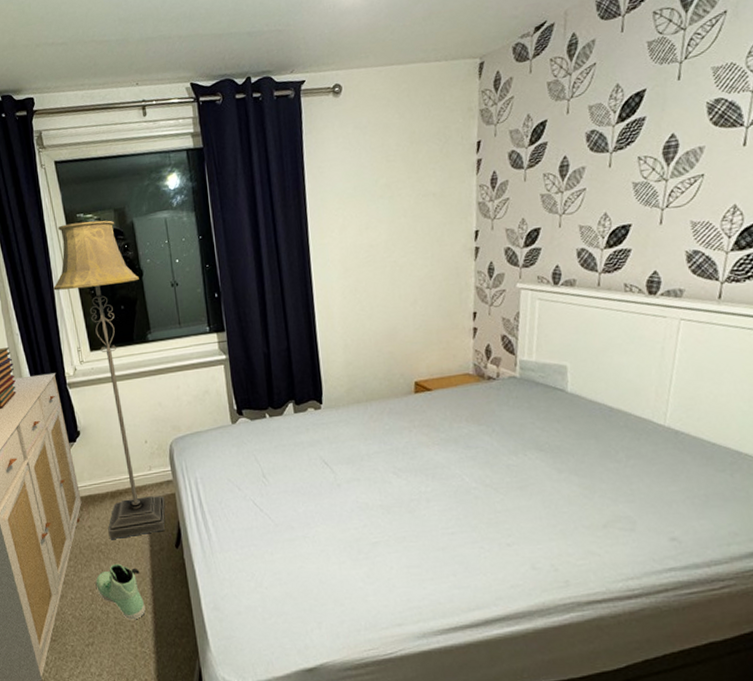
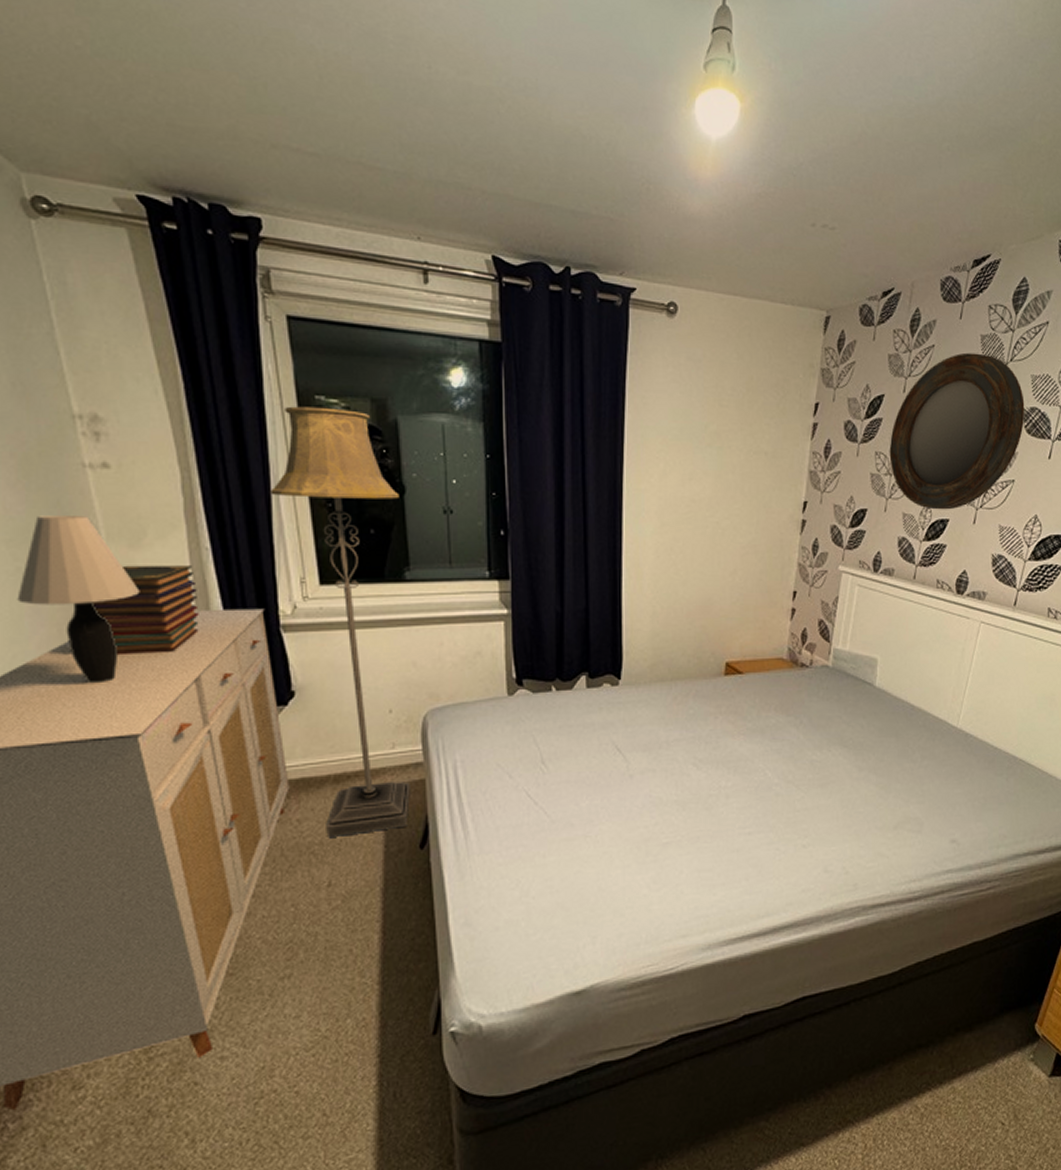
sneaker: present [95,563,146,620] -> none [301,869,371,943]
home mirror: none [557,58,709,218] -> present [889,352,1025,510]

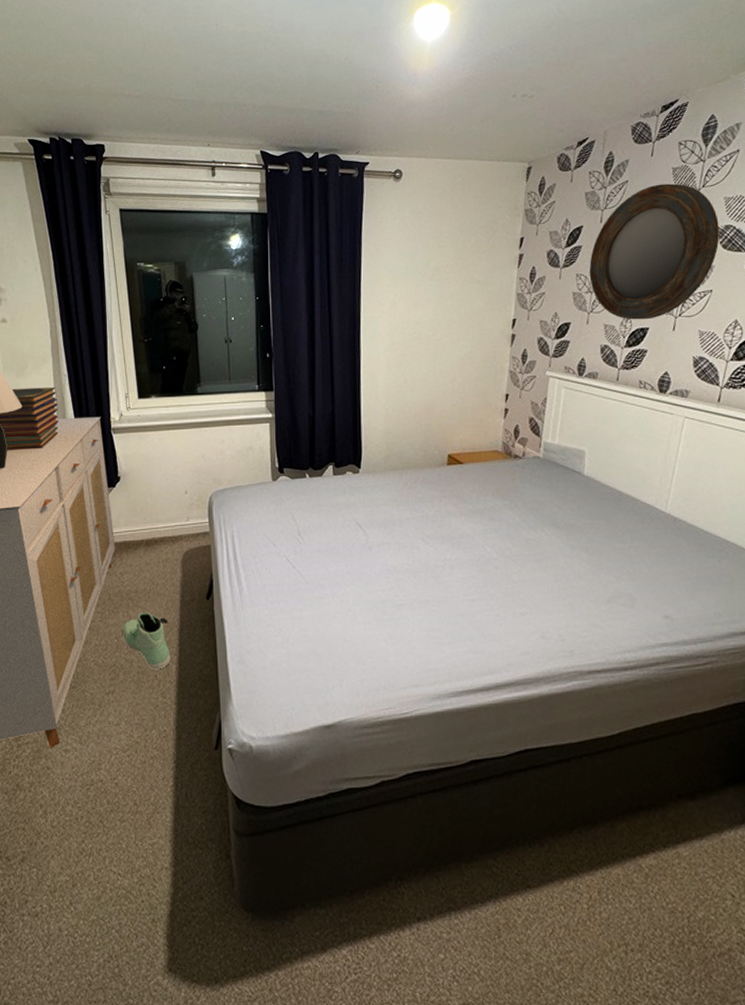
floor lamp: present [270,406,410,837] -> none [107,271,200,587]
sneaker: none [301,869,371,943] -> present [122,612,171,670]

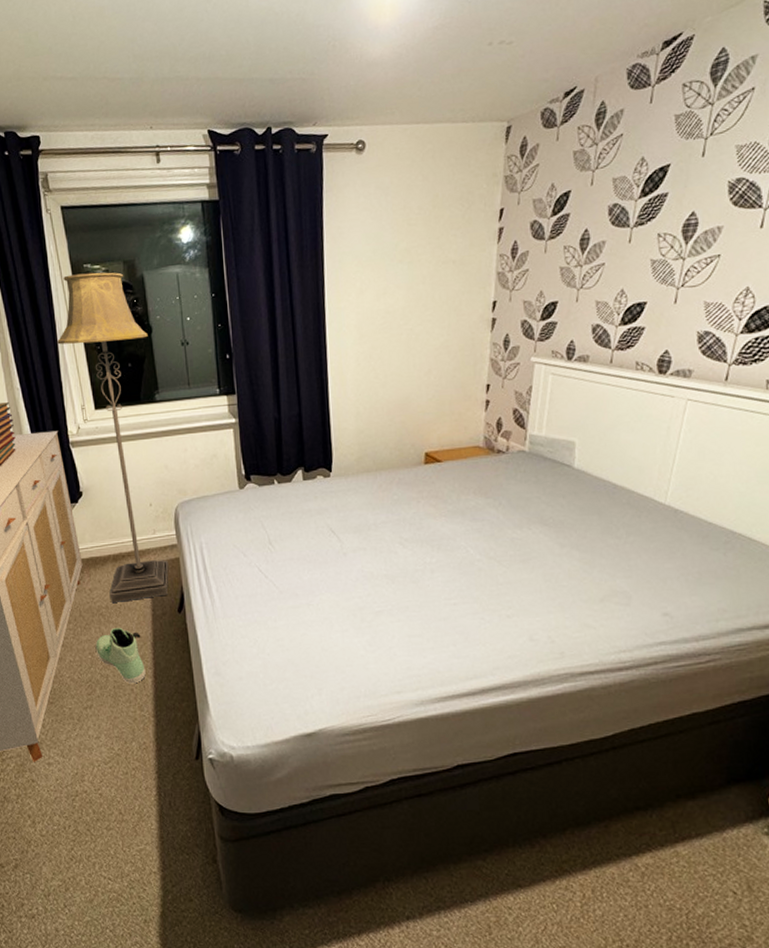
floor lamp: none [107,271,200,587] -> present [57,272,169,602]
home mirror: present [589,183,720,320] -> none [578,133,730,295]

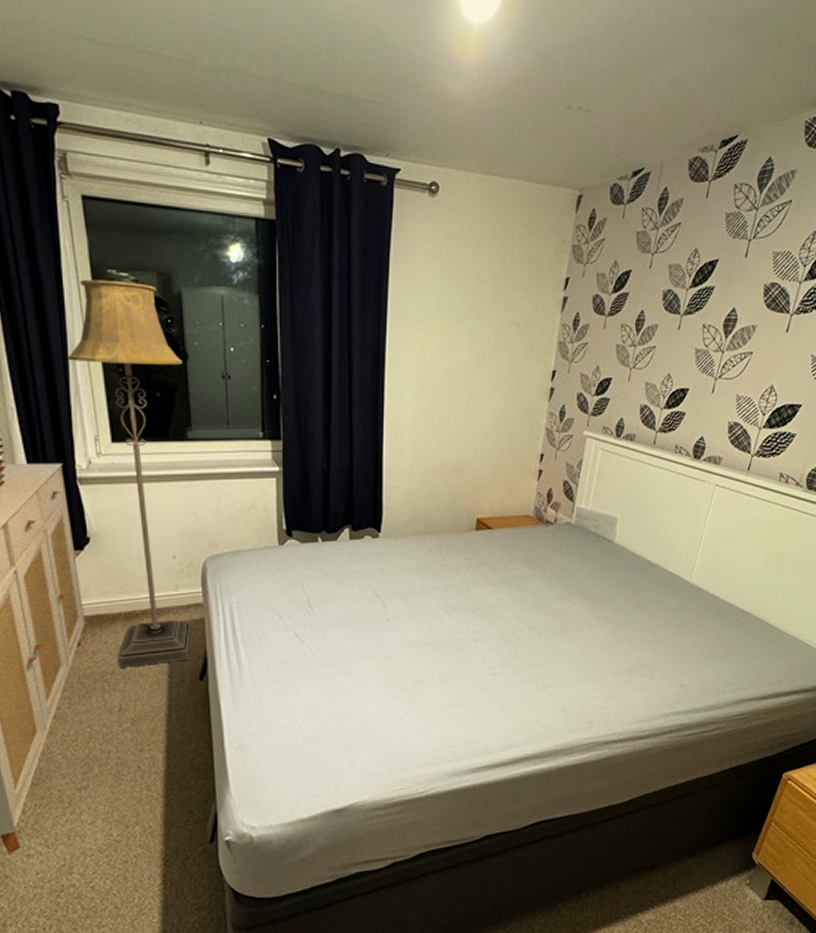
sneaker: present [95,627,146,684] -> none [96,695,156,761]

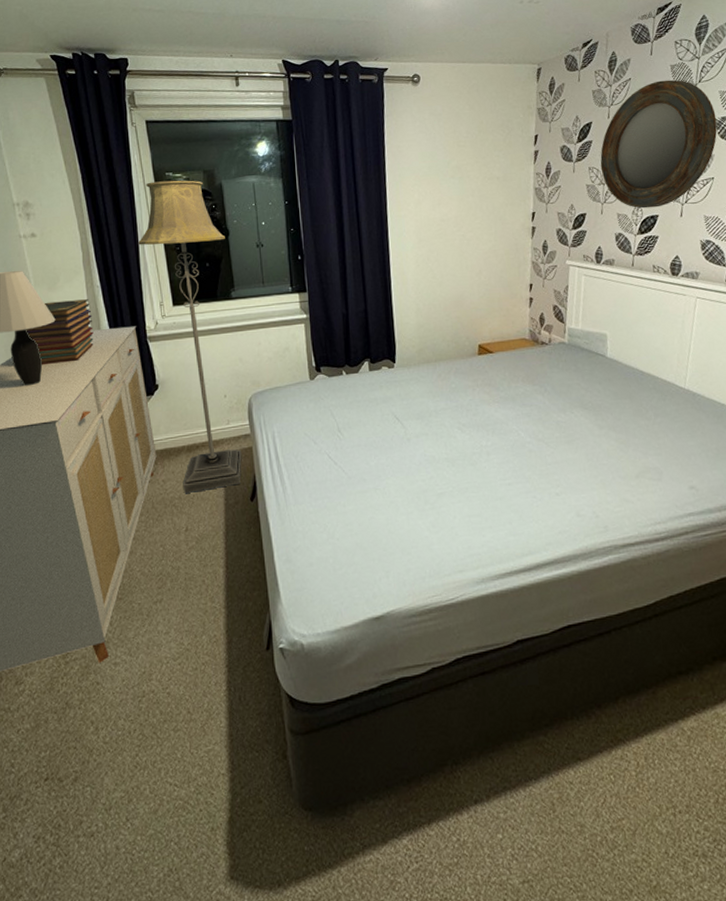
home mirror: none [634,230,766,380] -> present [600,79,717,209]

